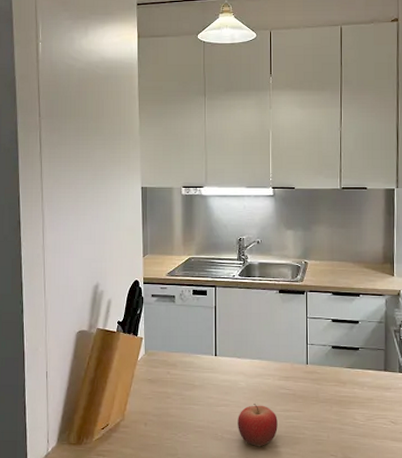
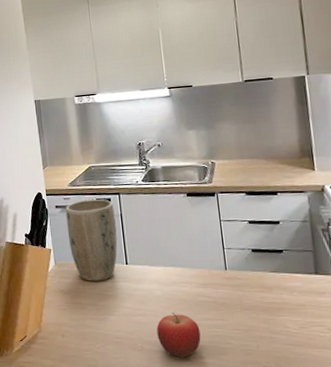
plant pot: none [161,290,209,371] -> present [65,198,118,281]

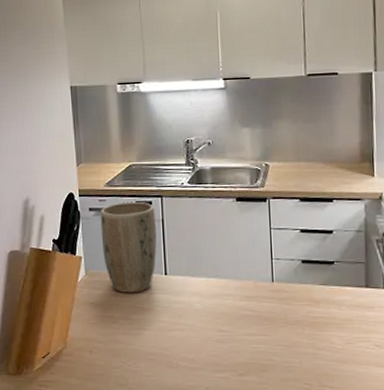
fruit: present [156,313,201,358] -> none [194,328,241,376]

